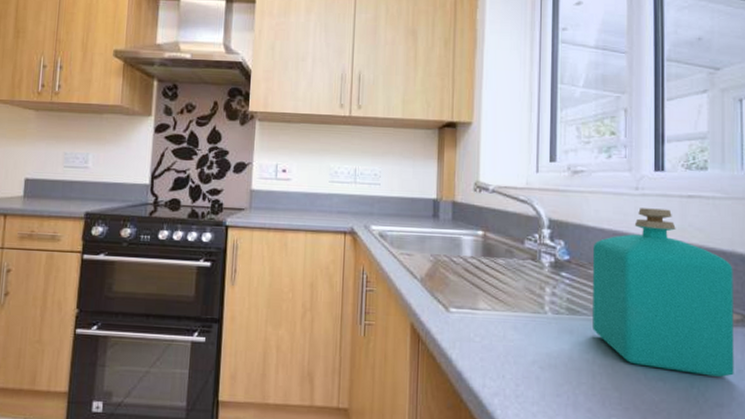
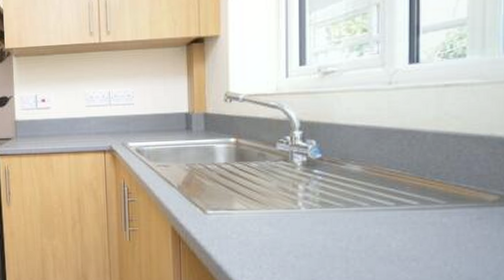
soap bottle: present [593,208,734,377] -> none [346,100,491,254]

